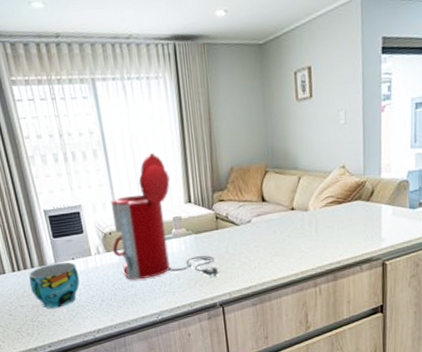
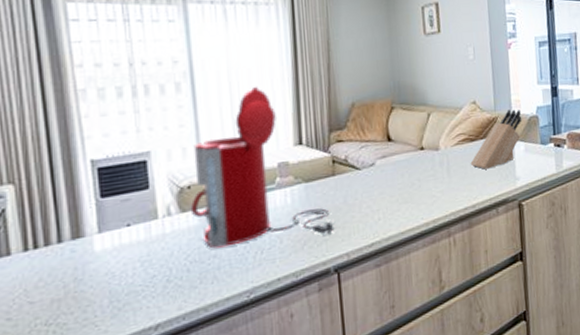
cup: present [29,262,80,308] -> none [50,230,136,302]
knife block: none [337,173,392,230] -> present [470,109,522,169]

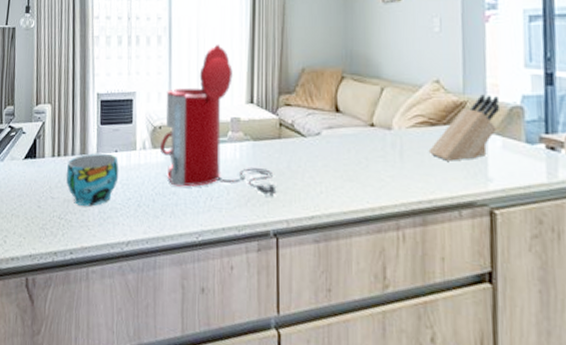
cup: none [50,230,136,302] -> present [66,153,119,206]

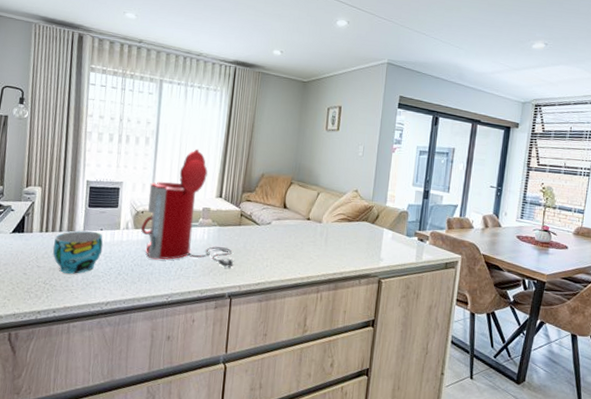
knife block: present [428,94,501,161] -> none [344,202,394,247]

